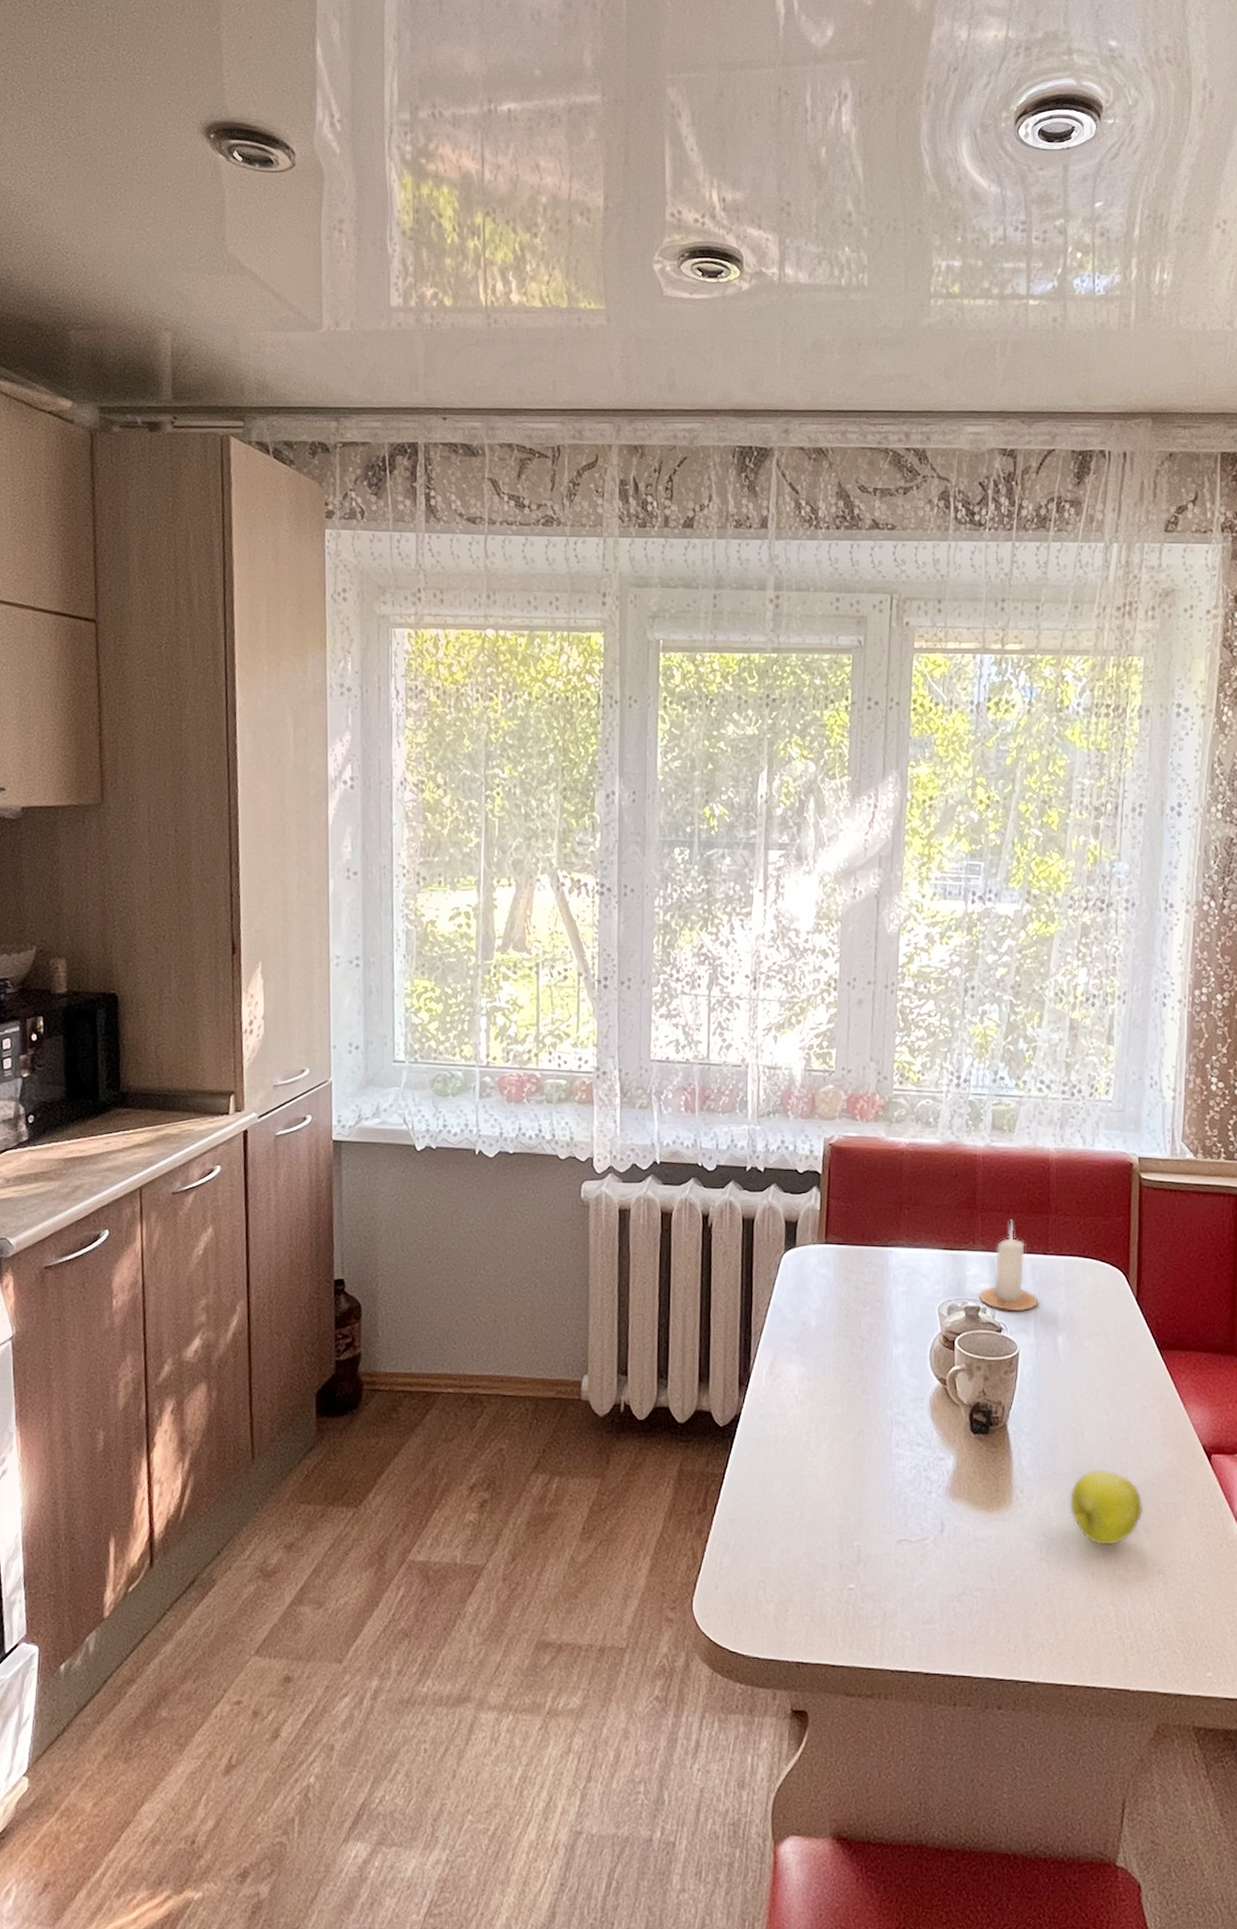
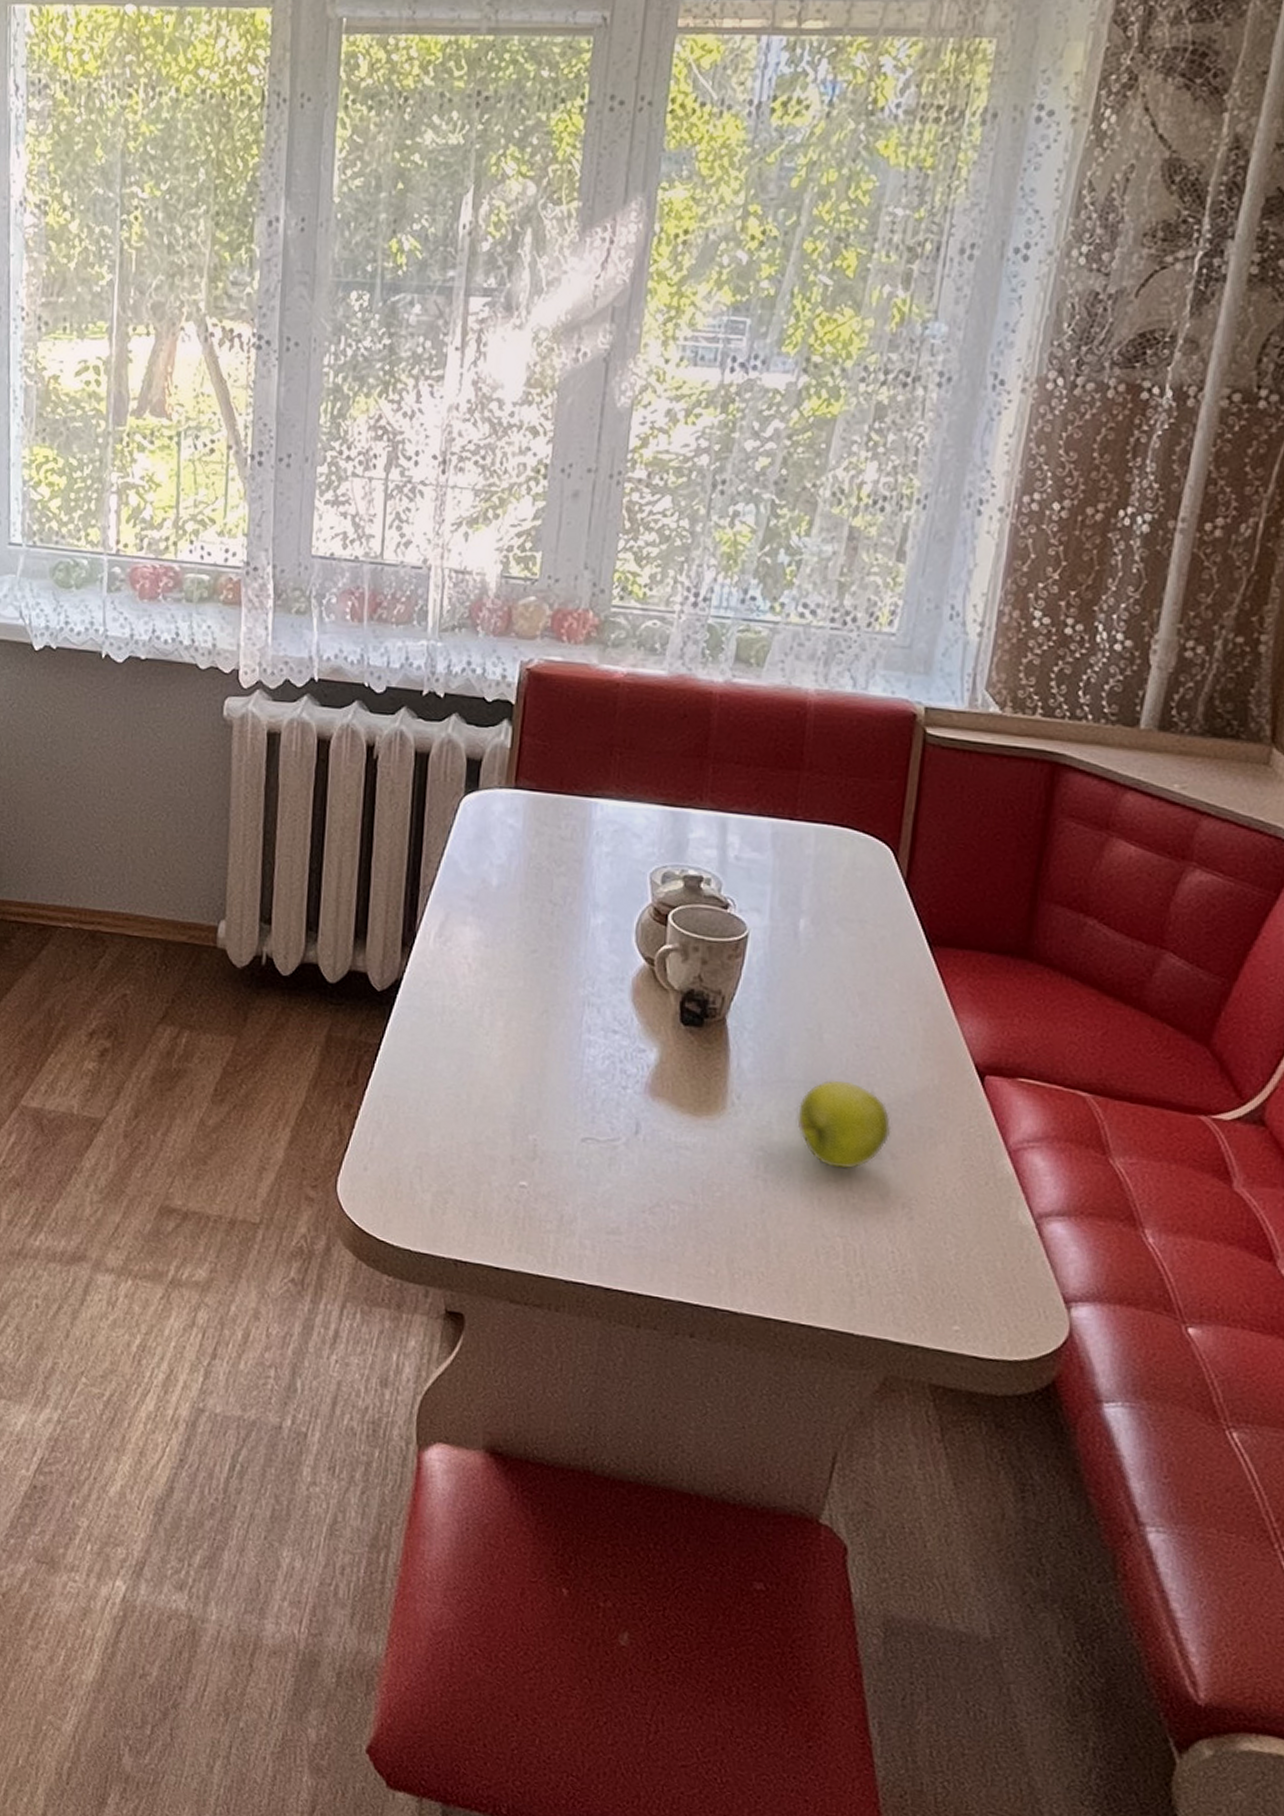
candle: present [978,1219,1039,1312] -> none [701,774,779,886]

